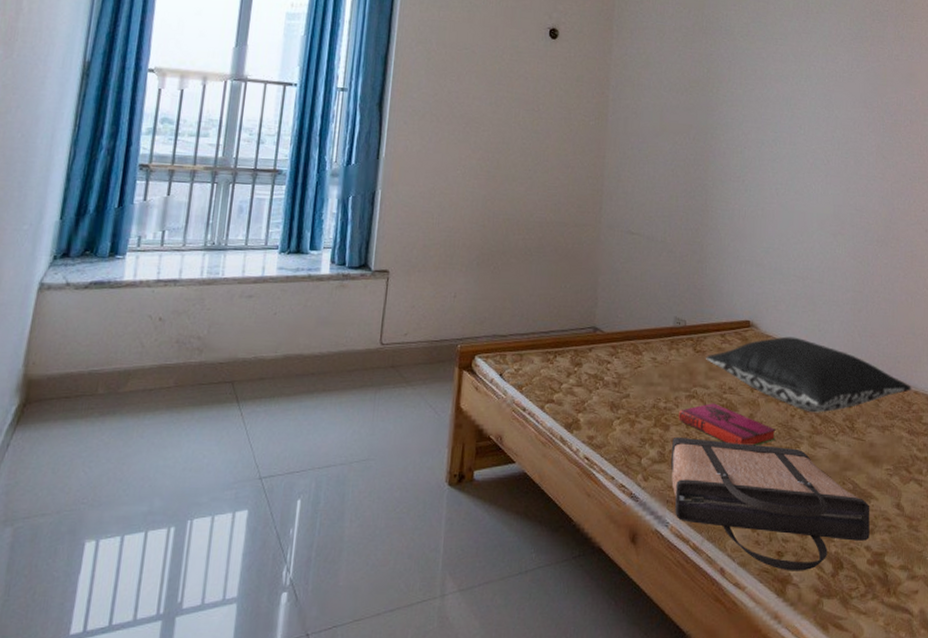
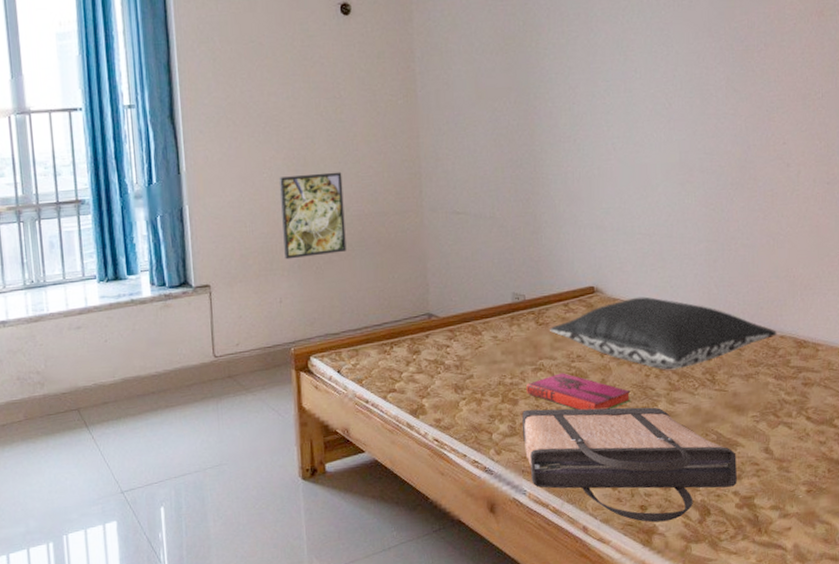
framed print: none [465,176,531,256] -> present [278,172,347,260]

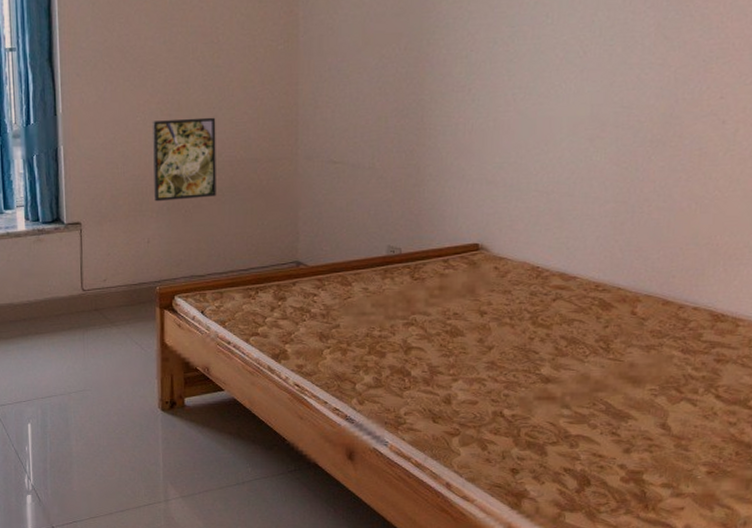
shopping bag: present [522,407,737,523] -> none [389,363,627,487]
hardback book: present [526,373,631,410] -> none [396,329,511,370]
pillow: present [550,296,778,370] -> none [426,257,691,335]

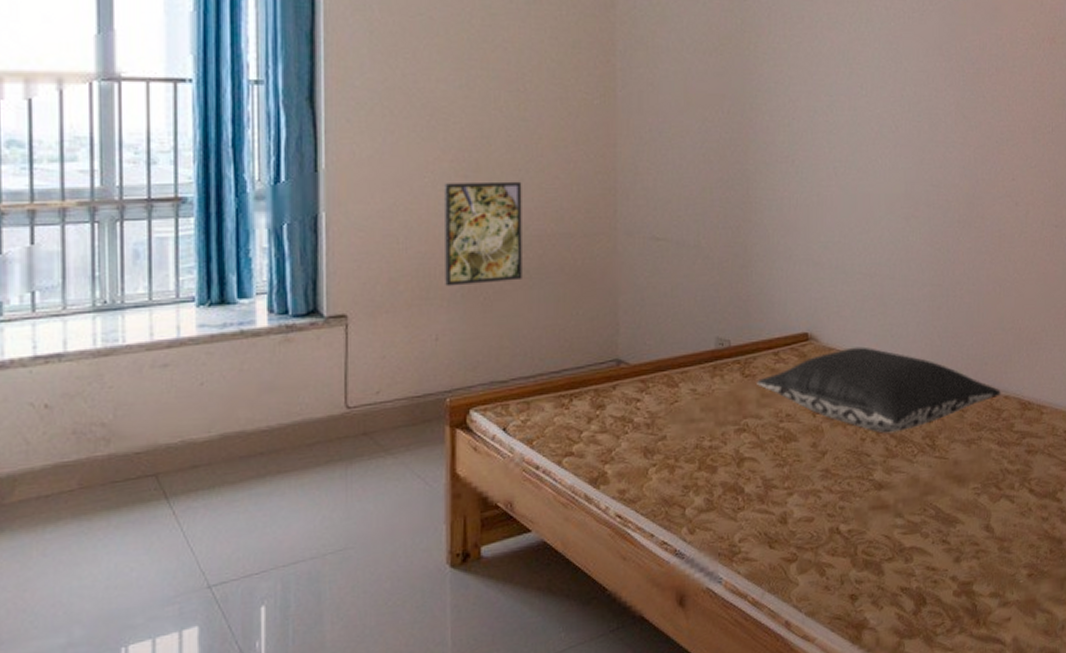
pillow: none [426,257,691,335] -> present [757,346,1002,434]

